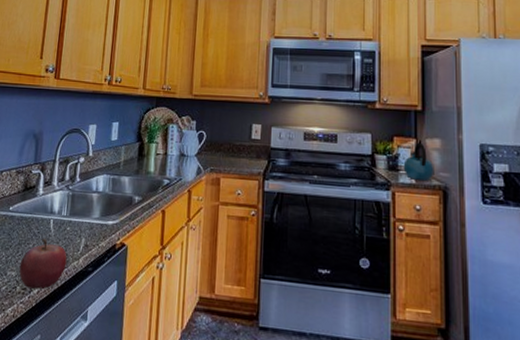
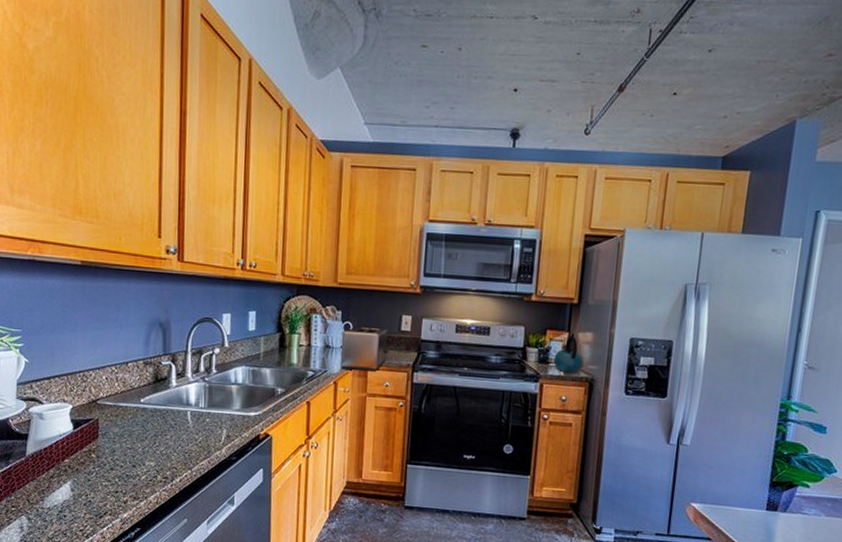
fruit: present [19,238,67,289] -> none [158,429,209,478]
toaster: none [194,135,241,181] -> present [340,326,389,373]

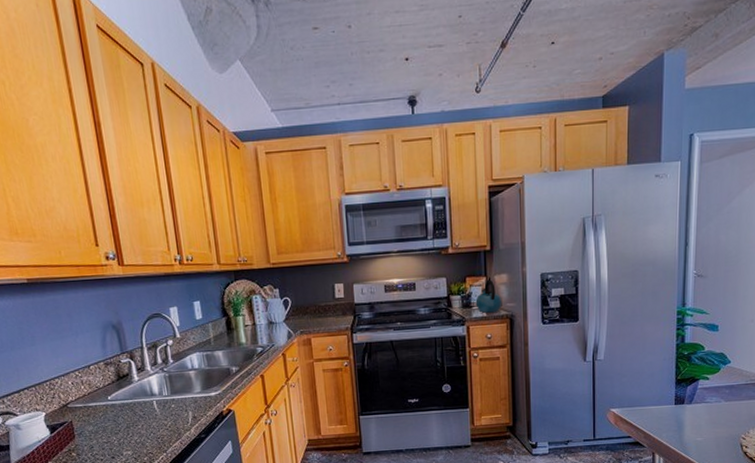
toaster: present [340,326,389,373] -> none [282,298,328,342]

